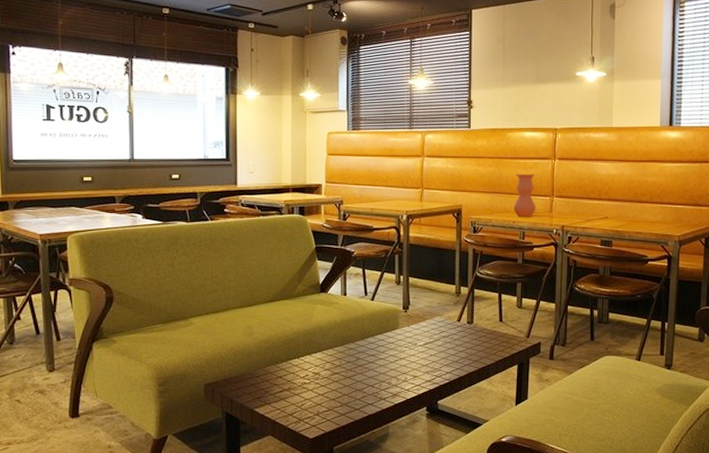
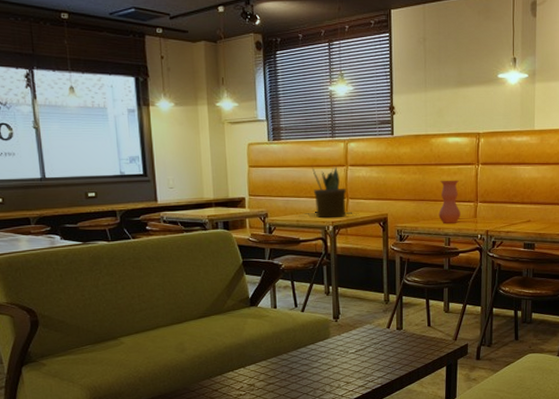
planter: none [389,157,422,208] -> present [312,166,347,219]

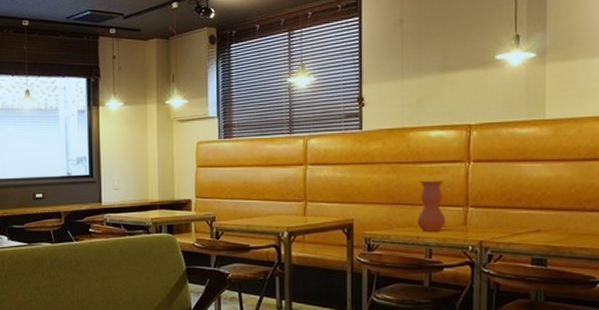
planter: present [312,166,347,219] -> none [266,166,305,224]

